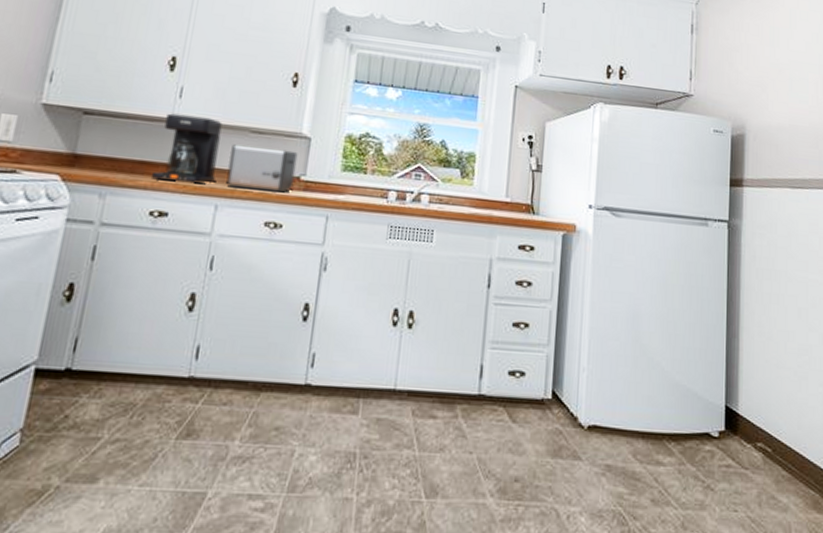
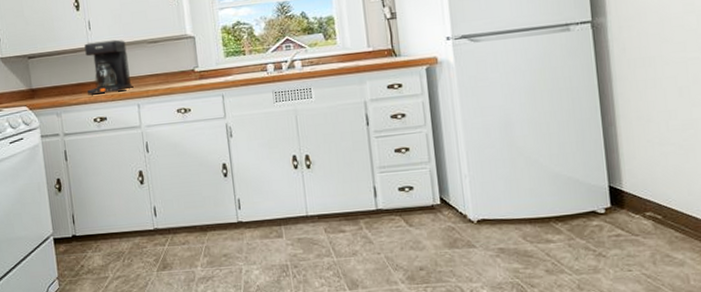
toaster: present [226,144,298,194] -> none [137,50,191,90]

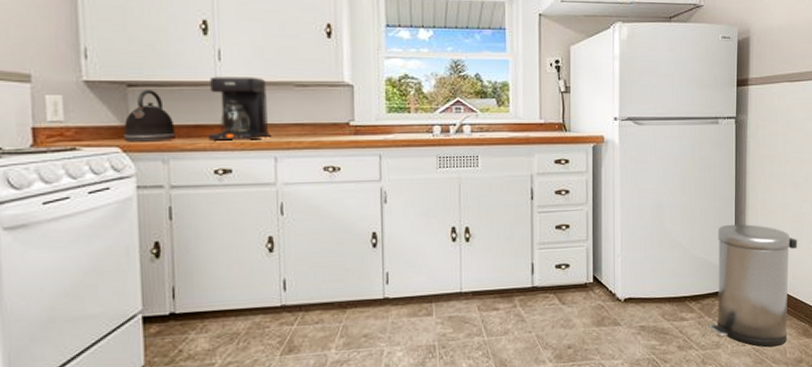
kettle: none [29,58,65,102] -> present [123,89,177,142]
pedal bin: none [581,136,691,273] -> present [708,224,797,348]

